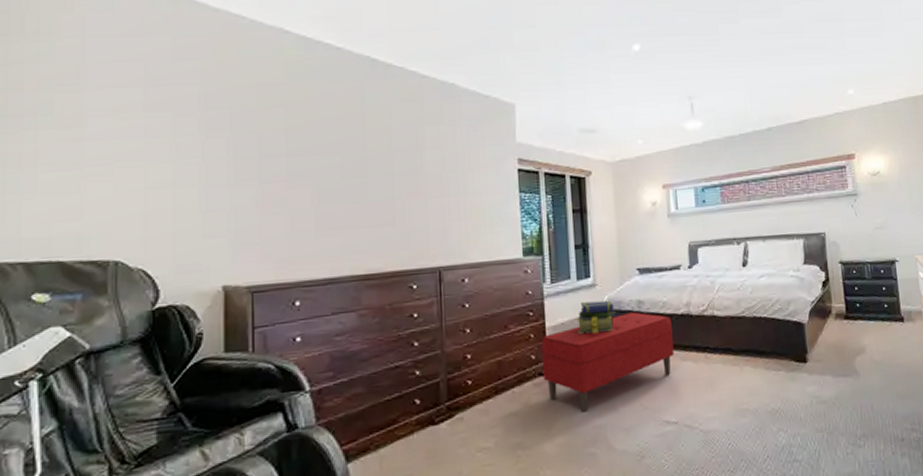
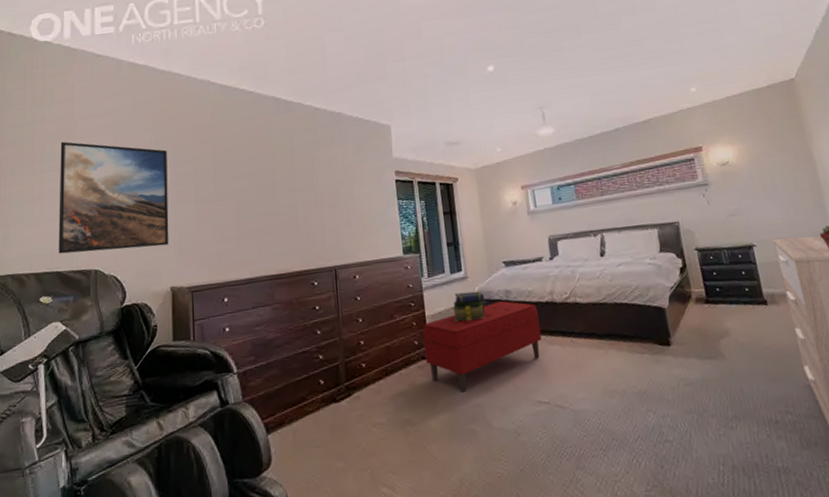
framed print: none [60,90,222,239] -> present [58,141,169,254]

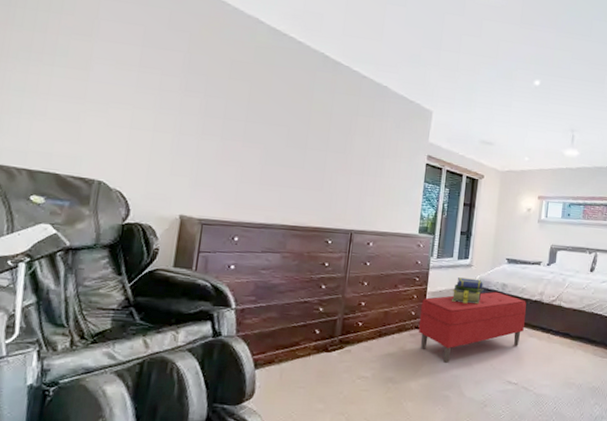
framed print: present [58,141,169,254] -> none [59,38,199,173]

